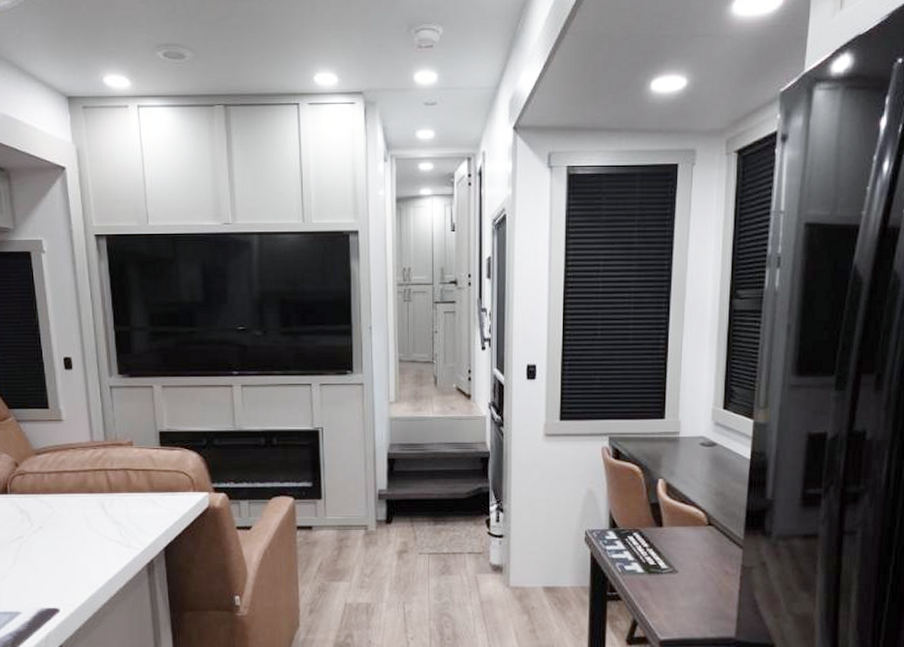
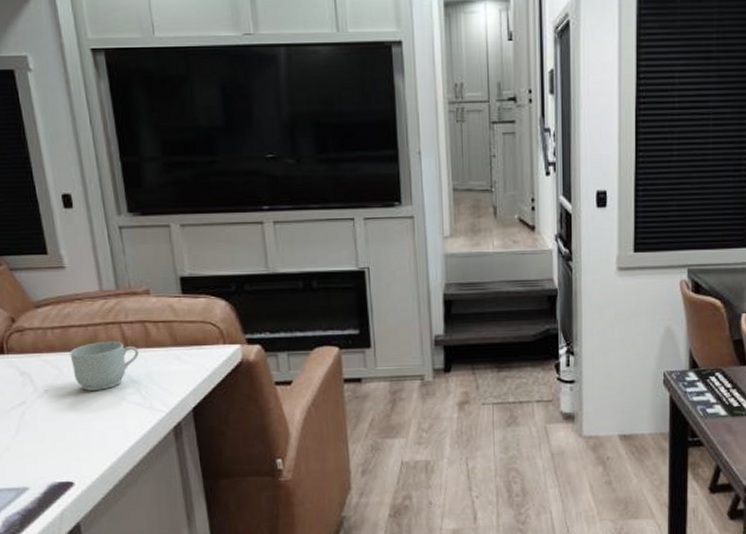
mug: none [62,486,120,528] -> present [69,341,139,391]

